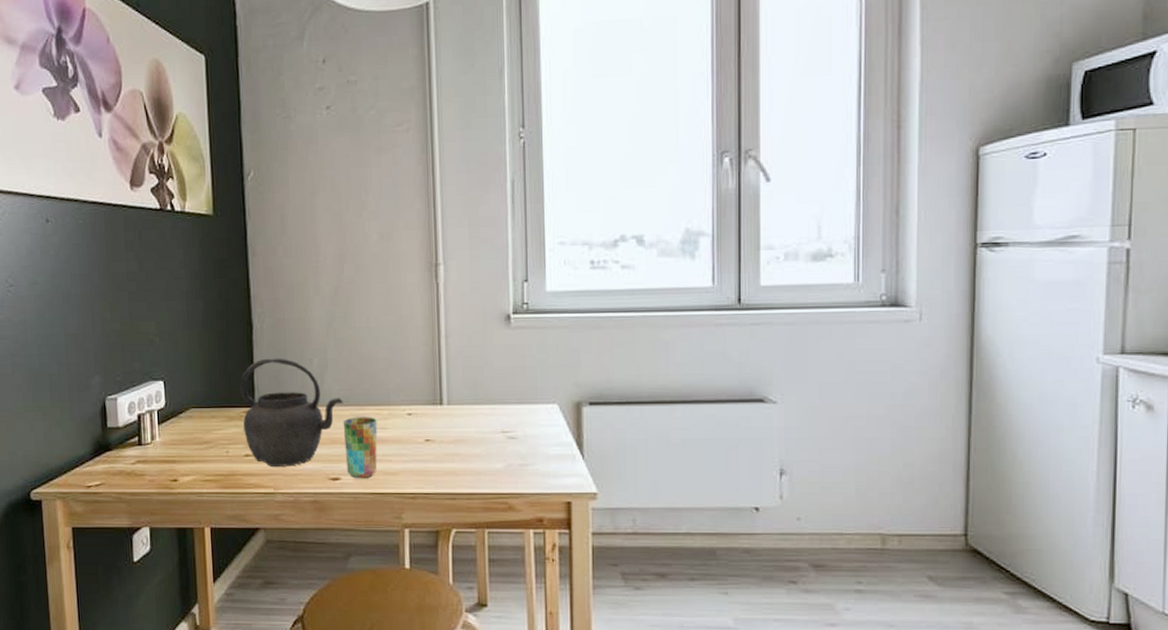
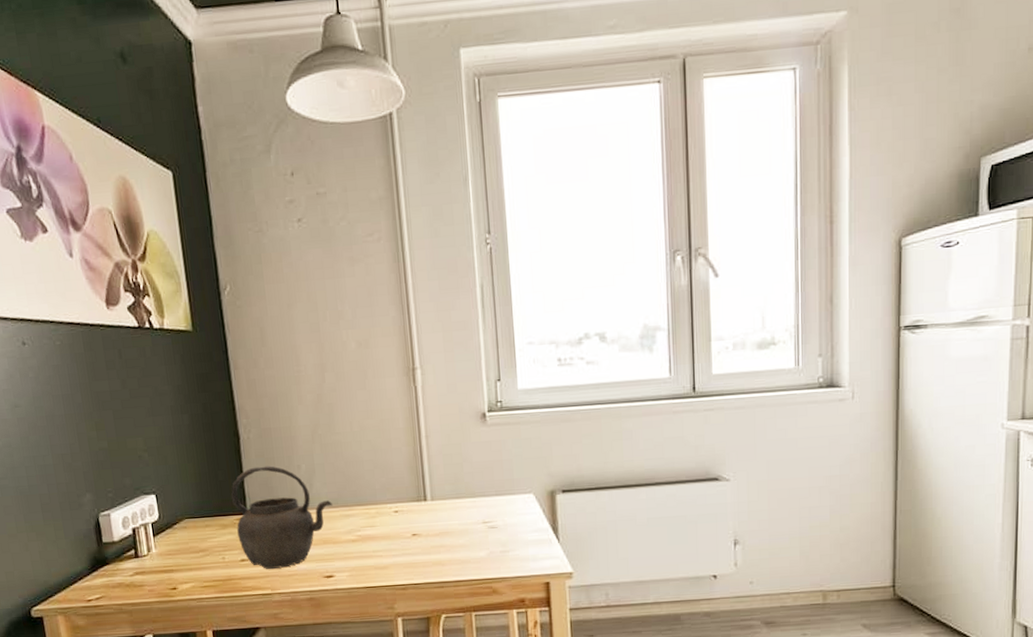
cup: present [343,417,378,478] -> none [333,516,368,574]

